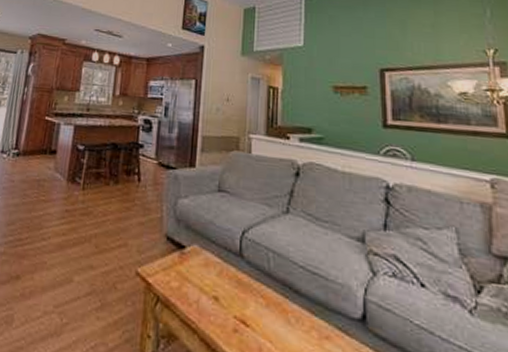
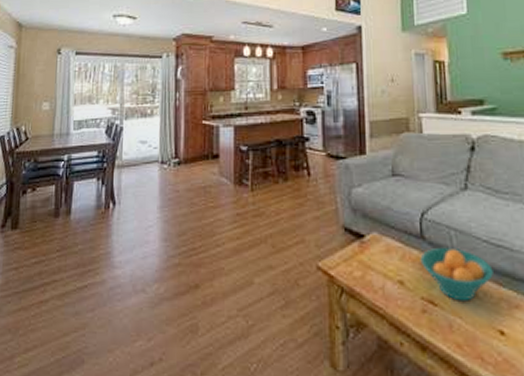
fruit bowl: none [236,267,307,326] -> present [420,247,493,301]

